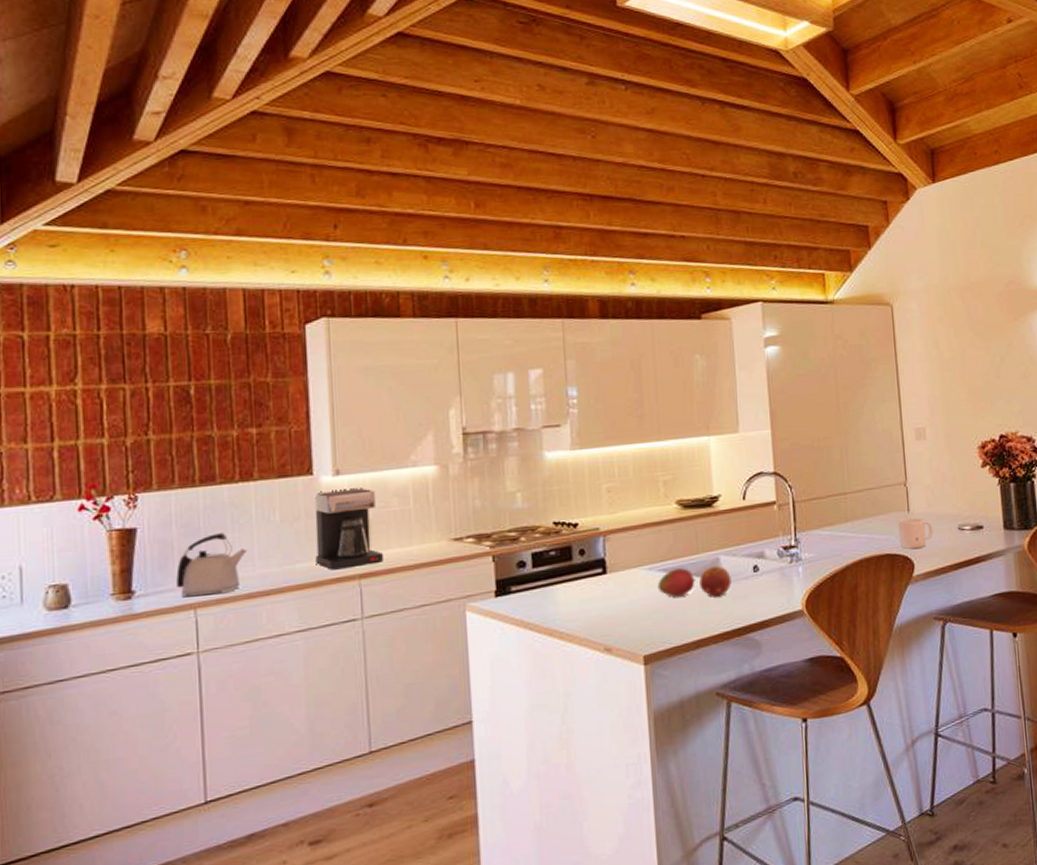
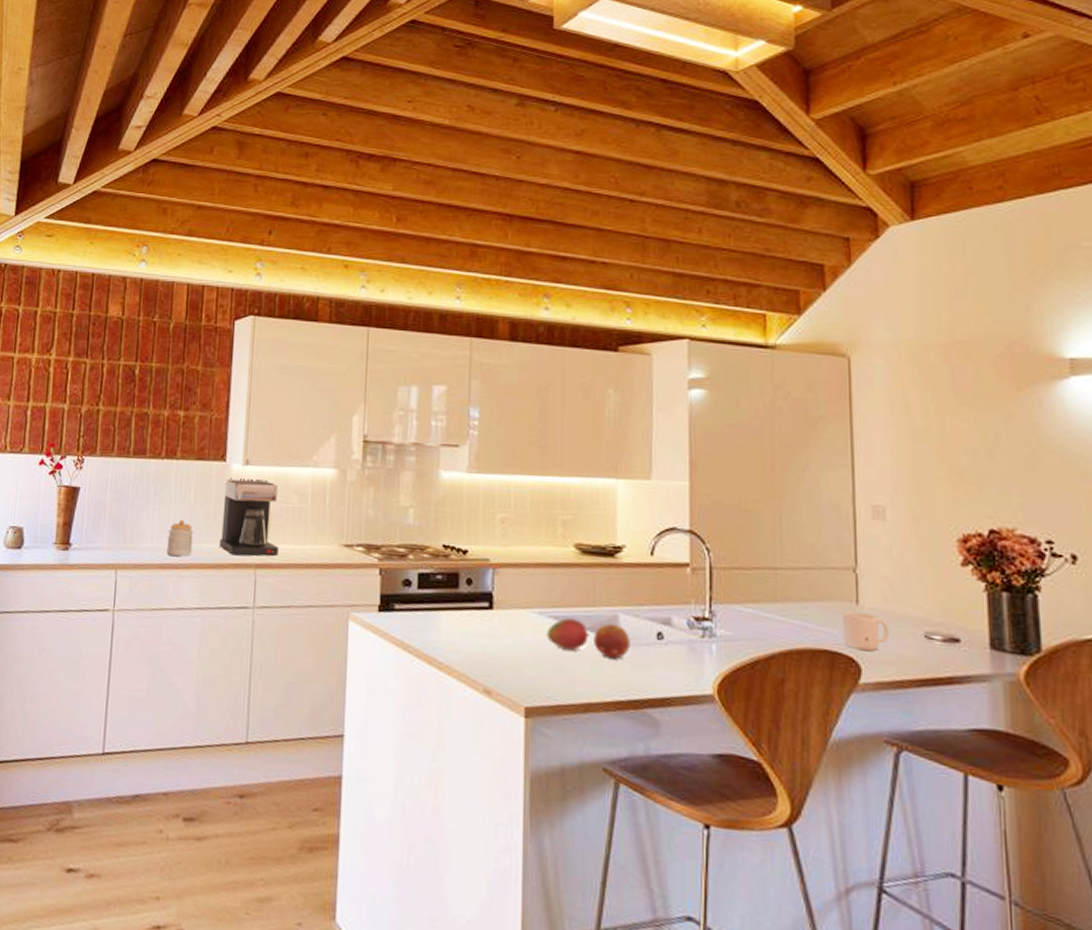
kettle: present [176,533,248,598] -> none [104,503,164,561]
jar: none [253,543,285,584] -> present [166,519,193,557]

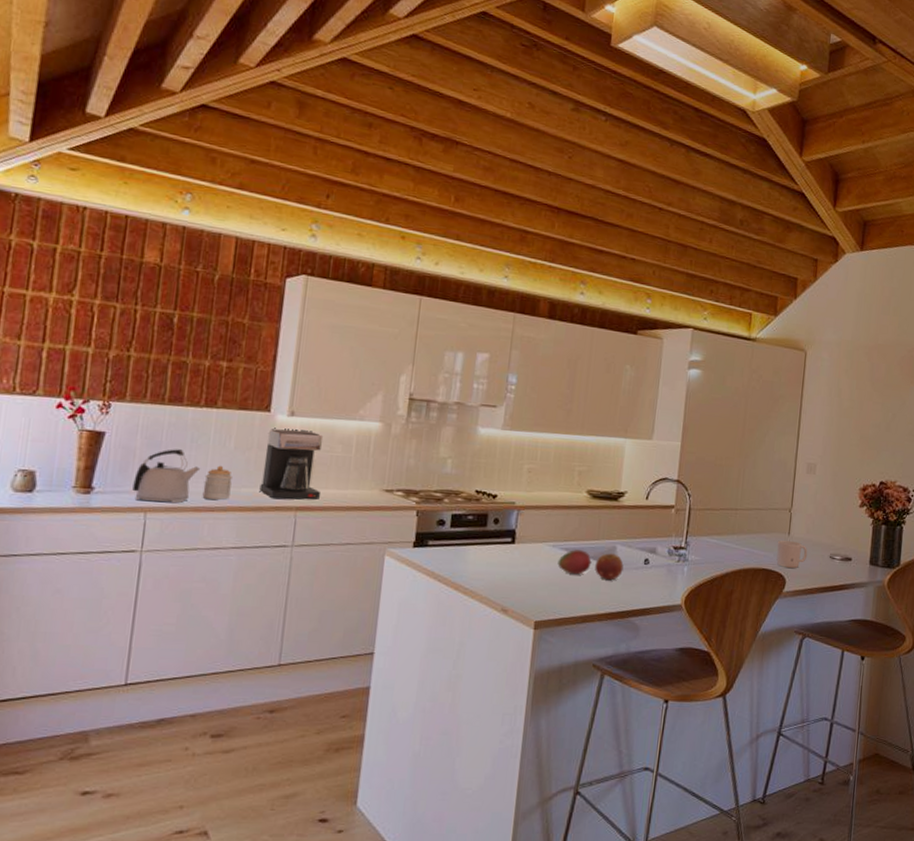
kettle: none [104,503,164,561] -> present [132,449,201,504]

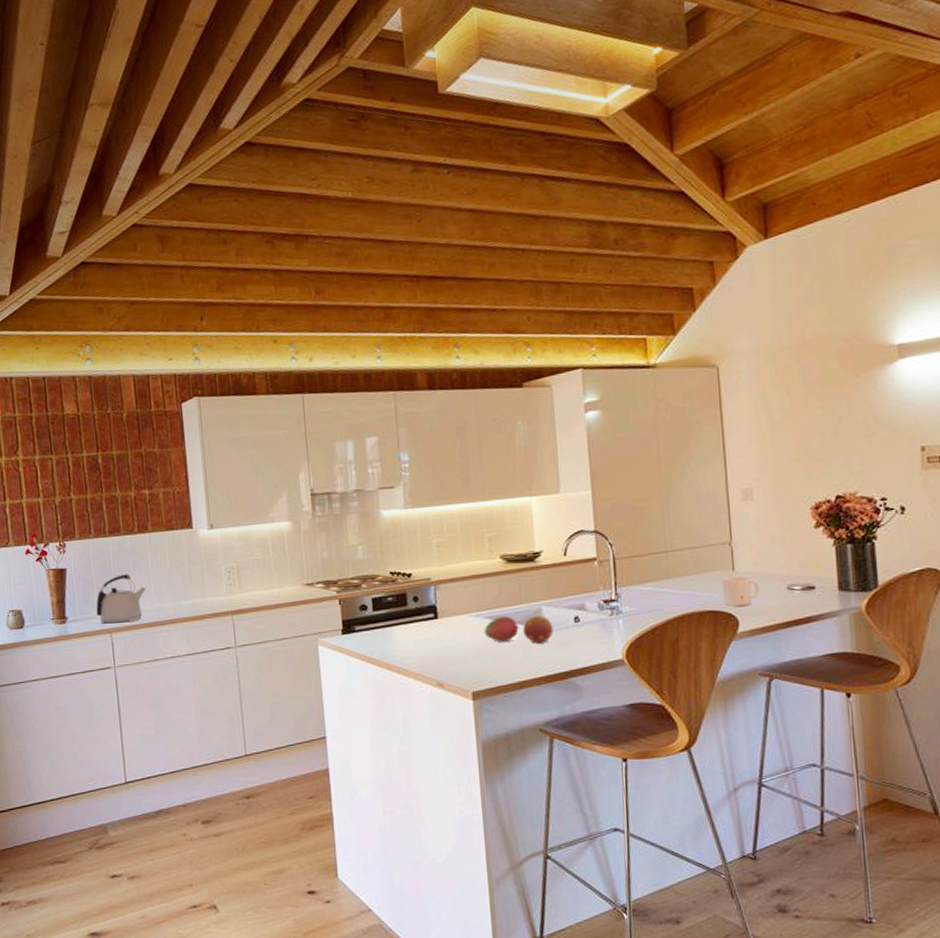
jar: present [202,465,232,501] -> none [151,583,175,615]
coffee maker: present [259,429,324,500] -> none [195,540,250,607]

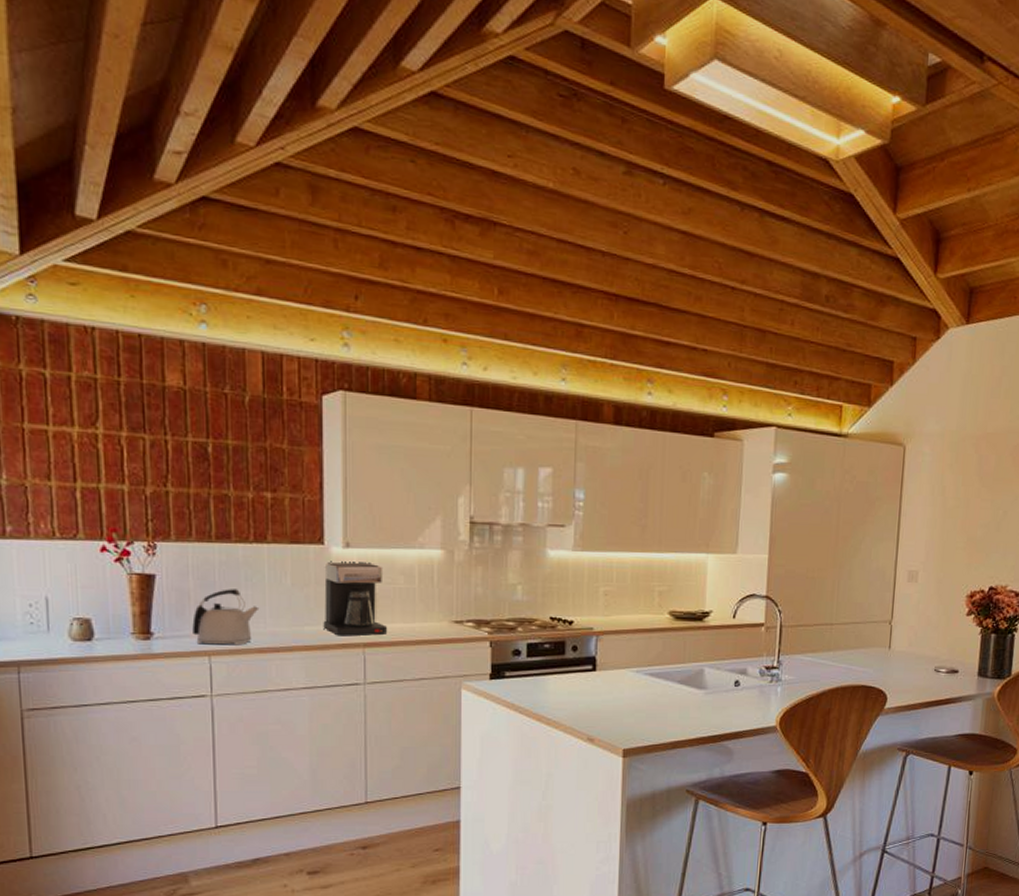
coffee maker: none [195,540,250,607] -> present [323,562,387,636]
fruit: present [484,616,520,642] -> none [642,674,680,700]
fruit: present [523,615,553,643] -> none [682,676,713,704]
mug: present [722,577,760,607] -> none [876,655,911,684]

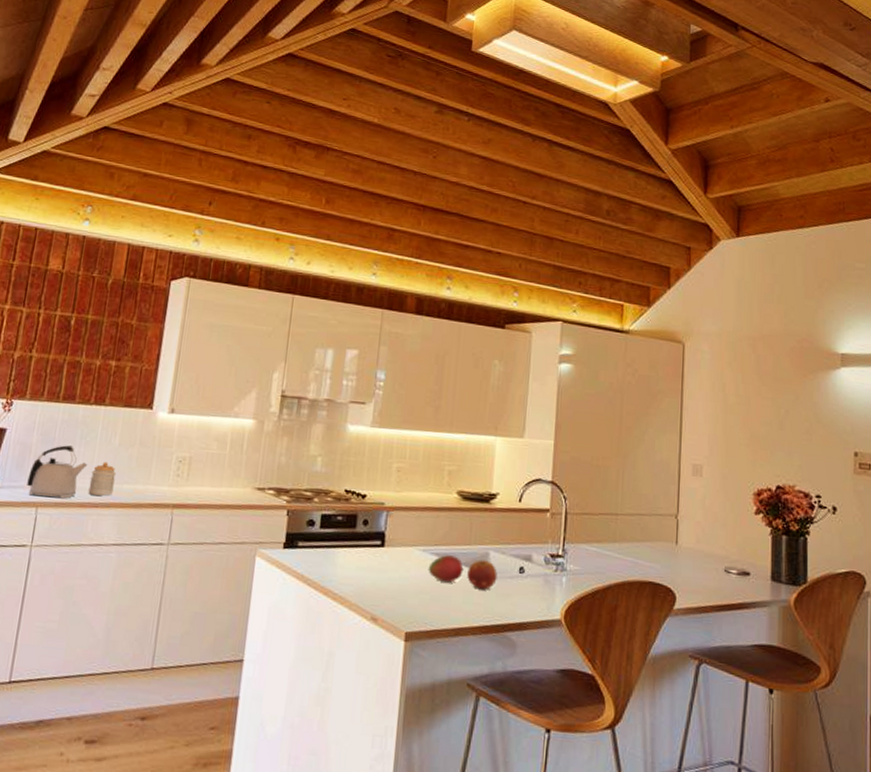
jar: none [265,604,294,641] -> present [88,461,116,497]
coffee maker: present [323,562,387,636] -> none [140,426,201,497]
fruit: none [642,674,680,700] -> present [428,555,465,583]
fruit: none [682,676,713,704] -> present [467,559,498,589]

